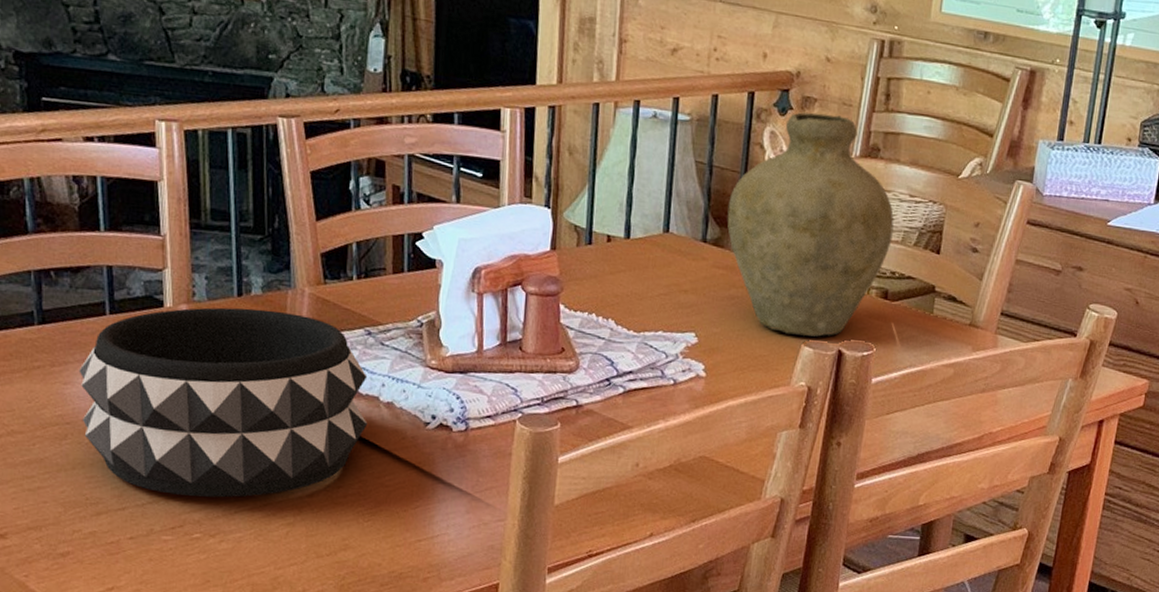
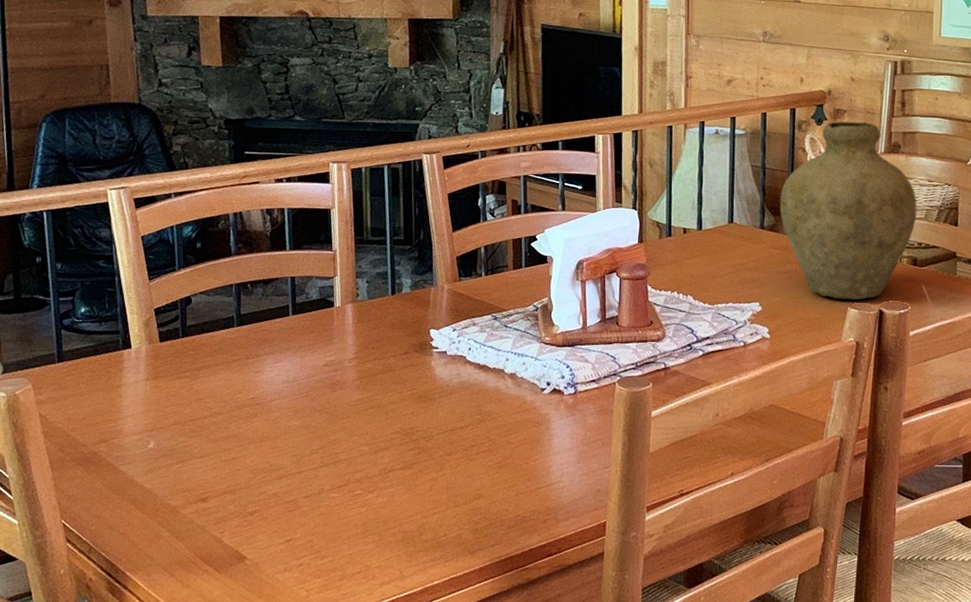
decorative bowl: present [79,307,368,498] -> none [267,304,495,459]

